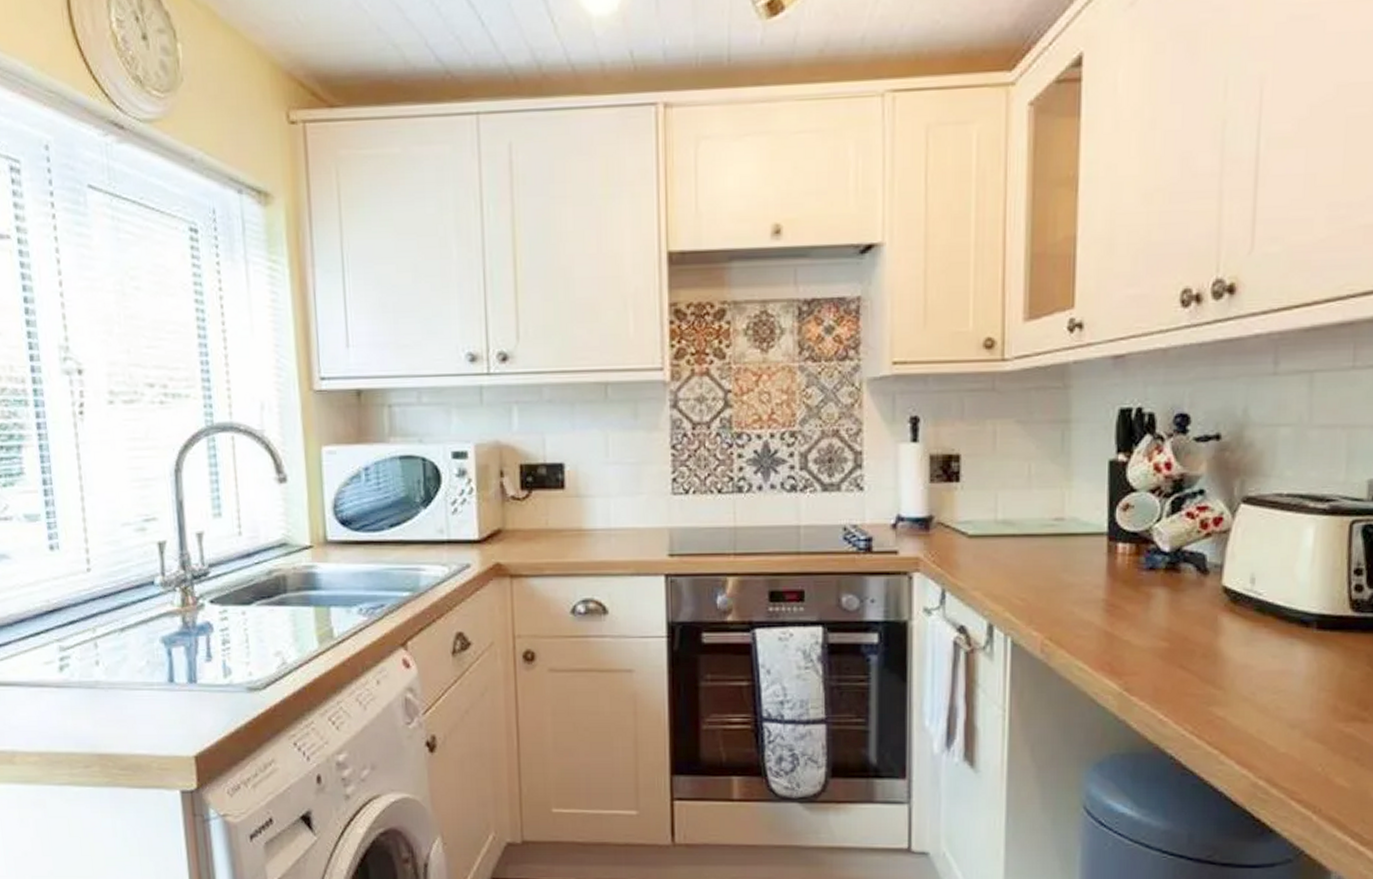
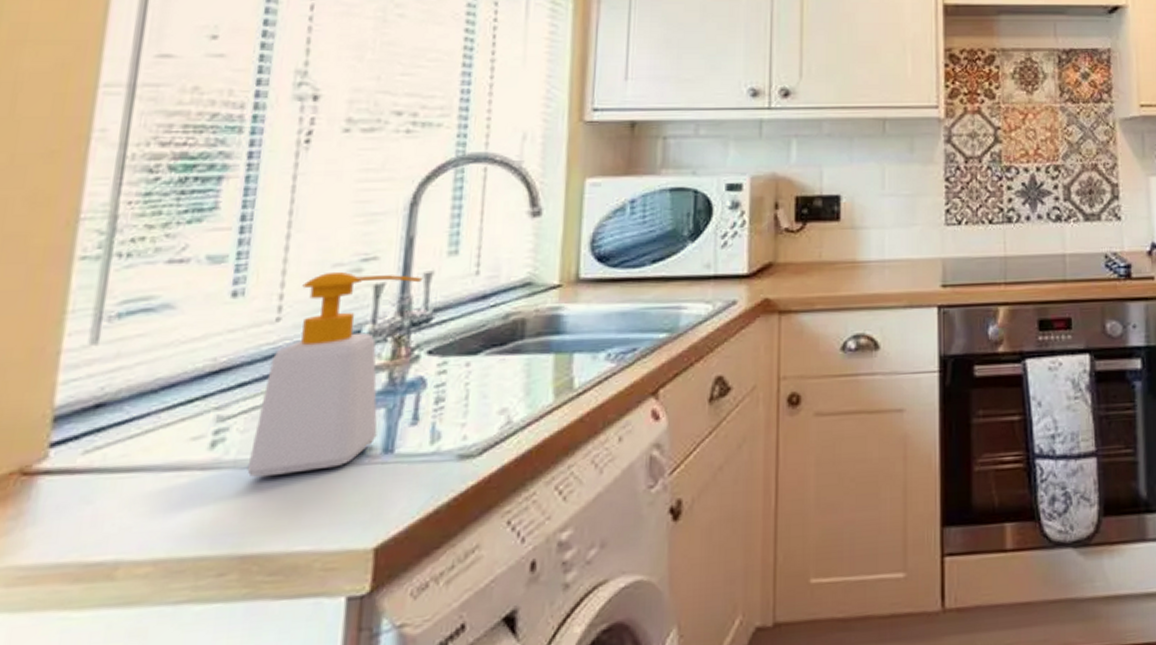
soap bottle: none [89,530,196,696] -> present [247,271,423,478]

